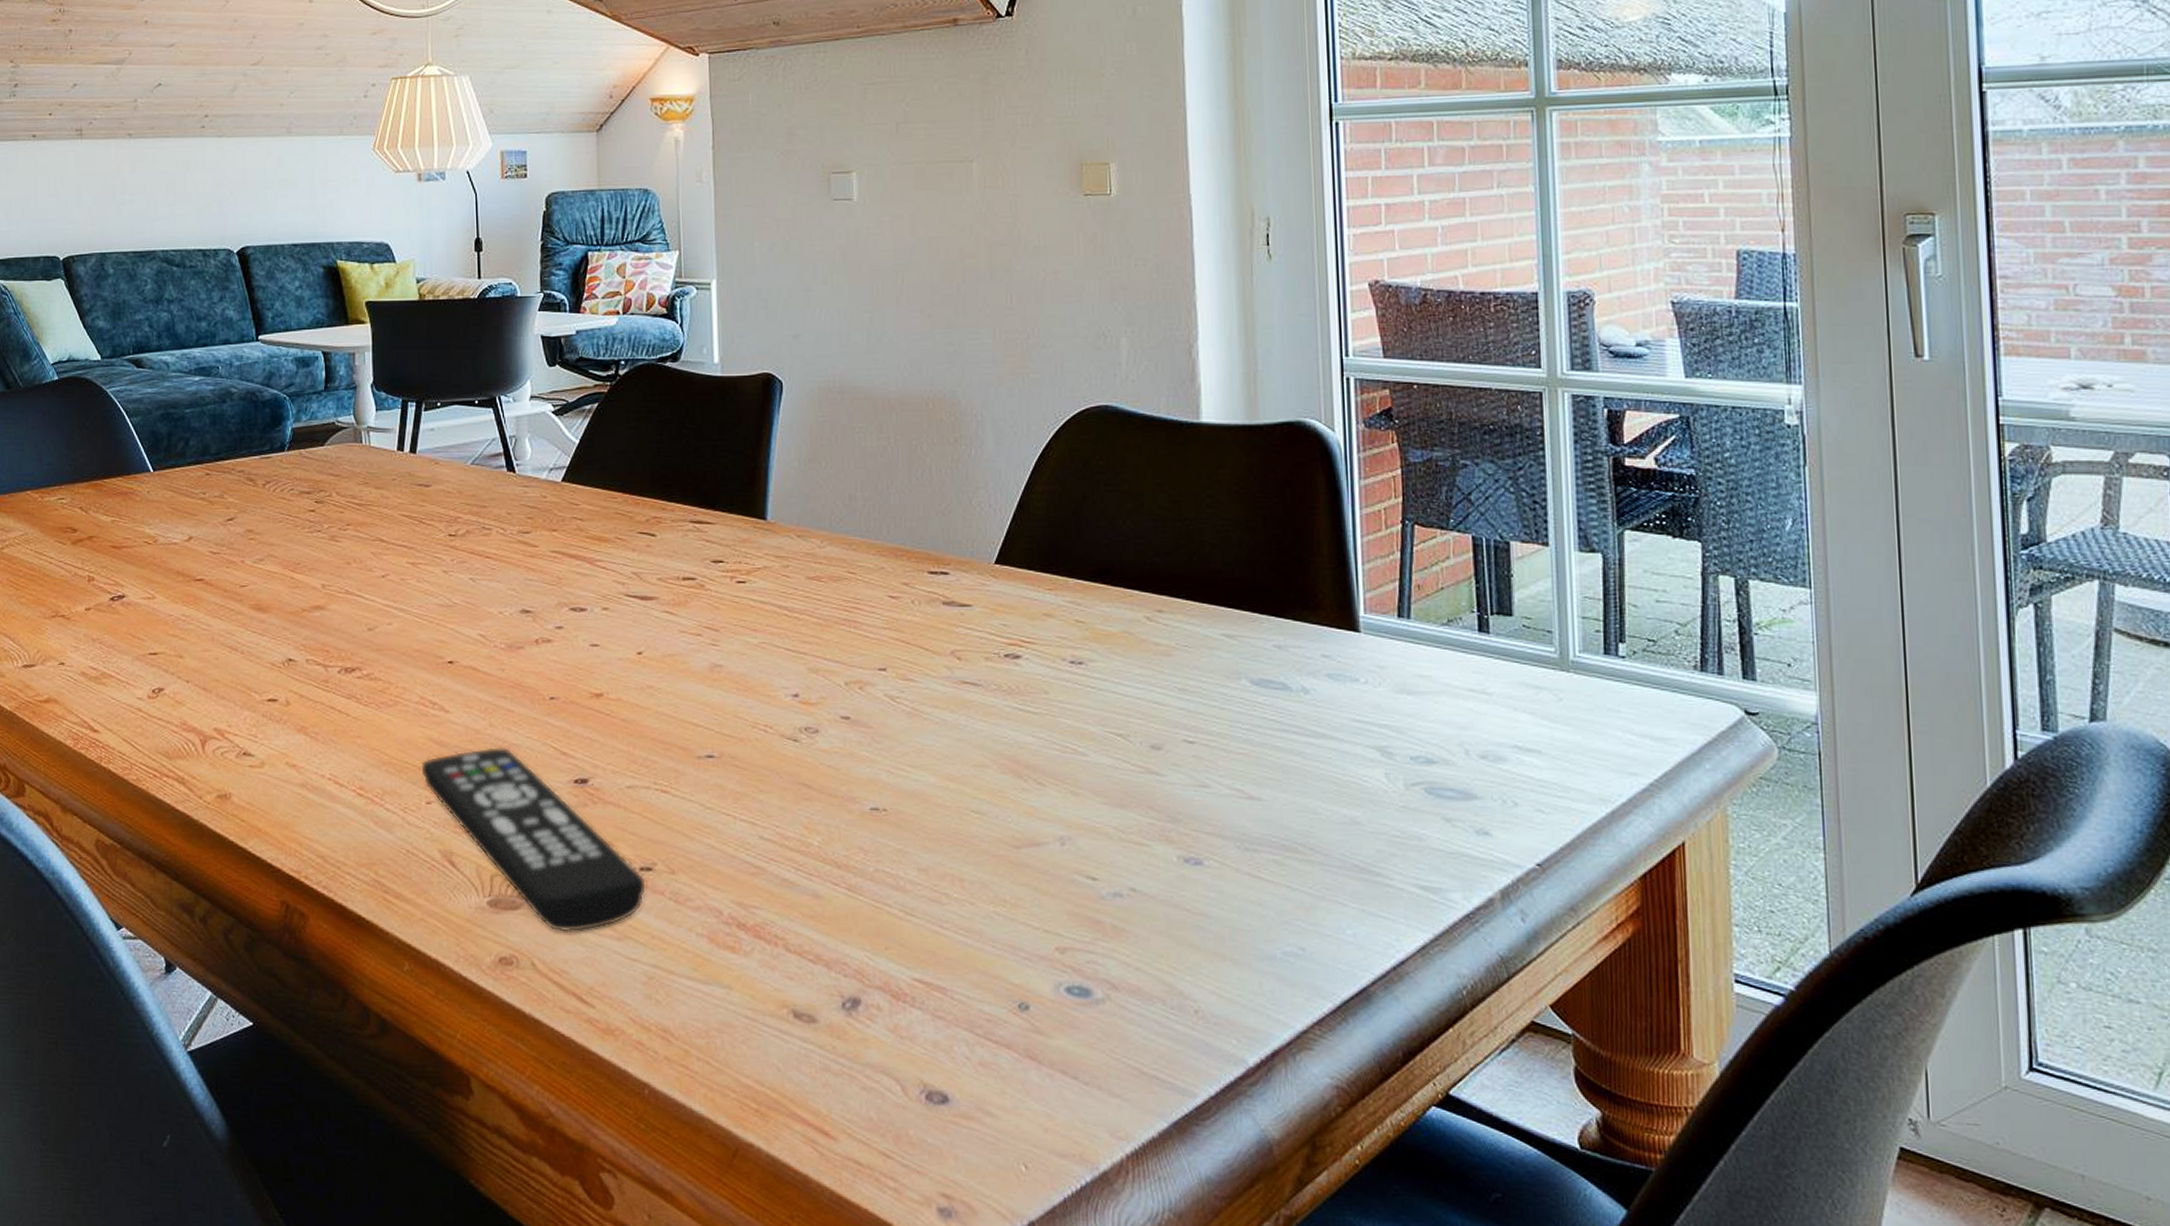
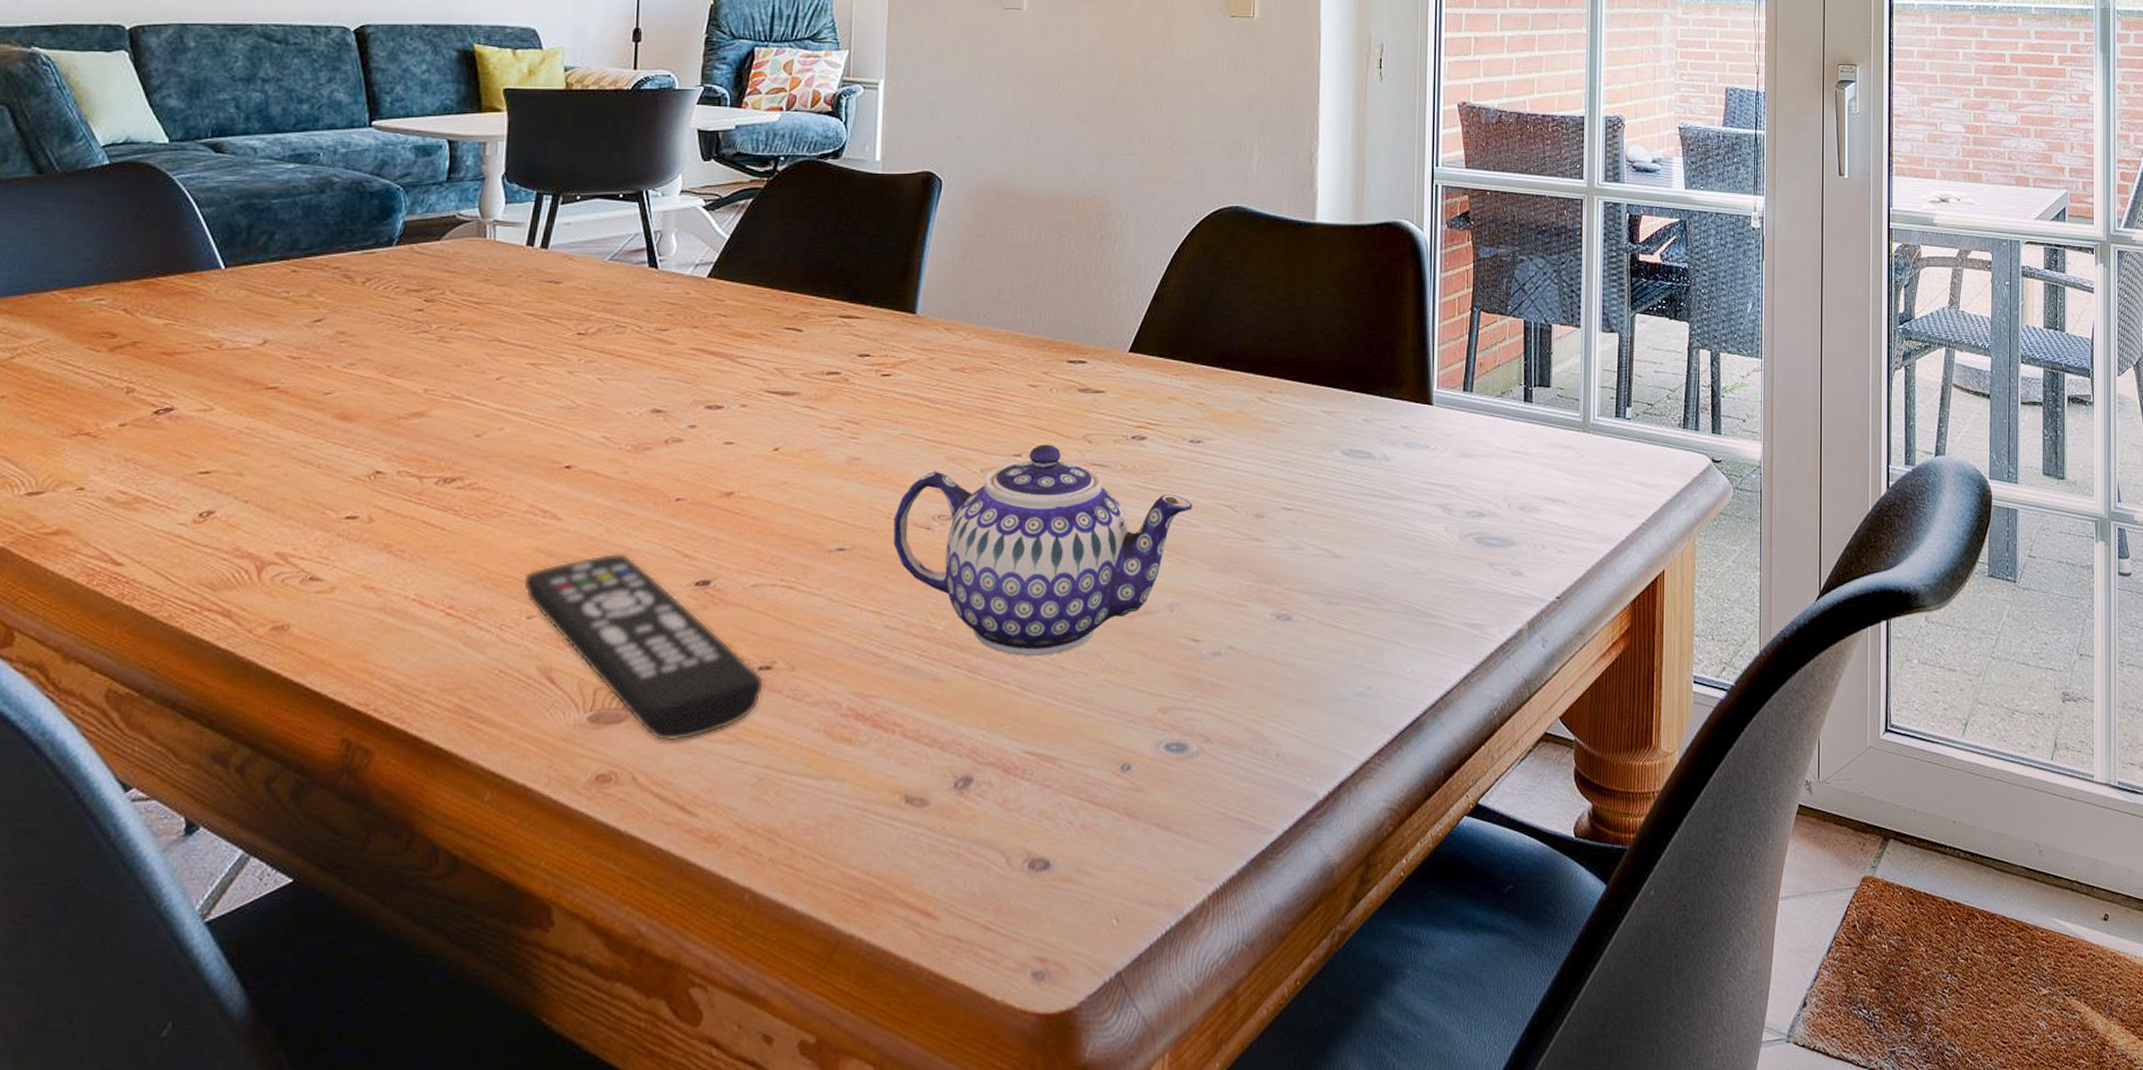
teapot: none [760,659,1079,881] -> present [893,444,1193,657]

